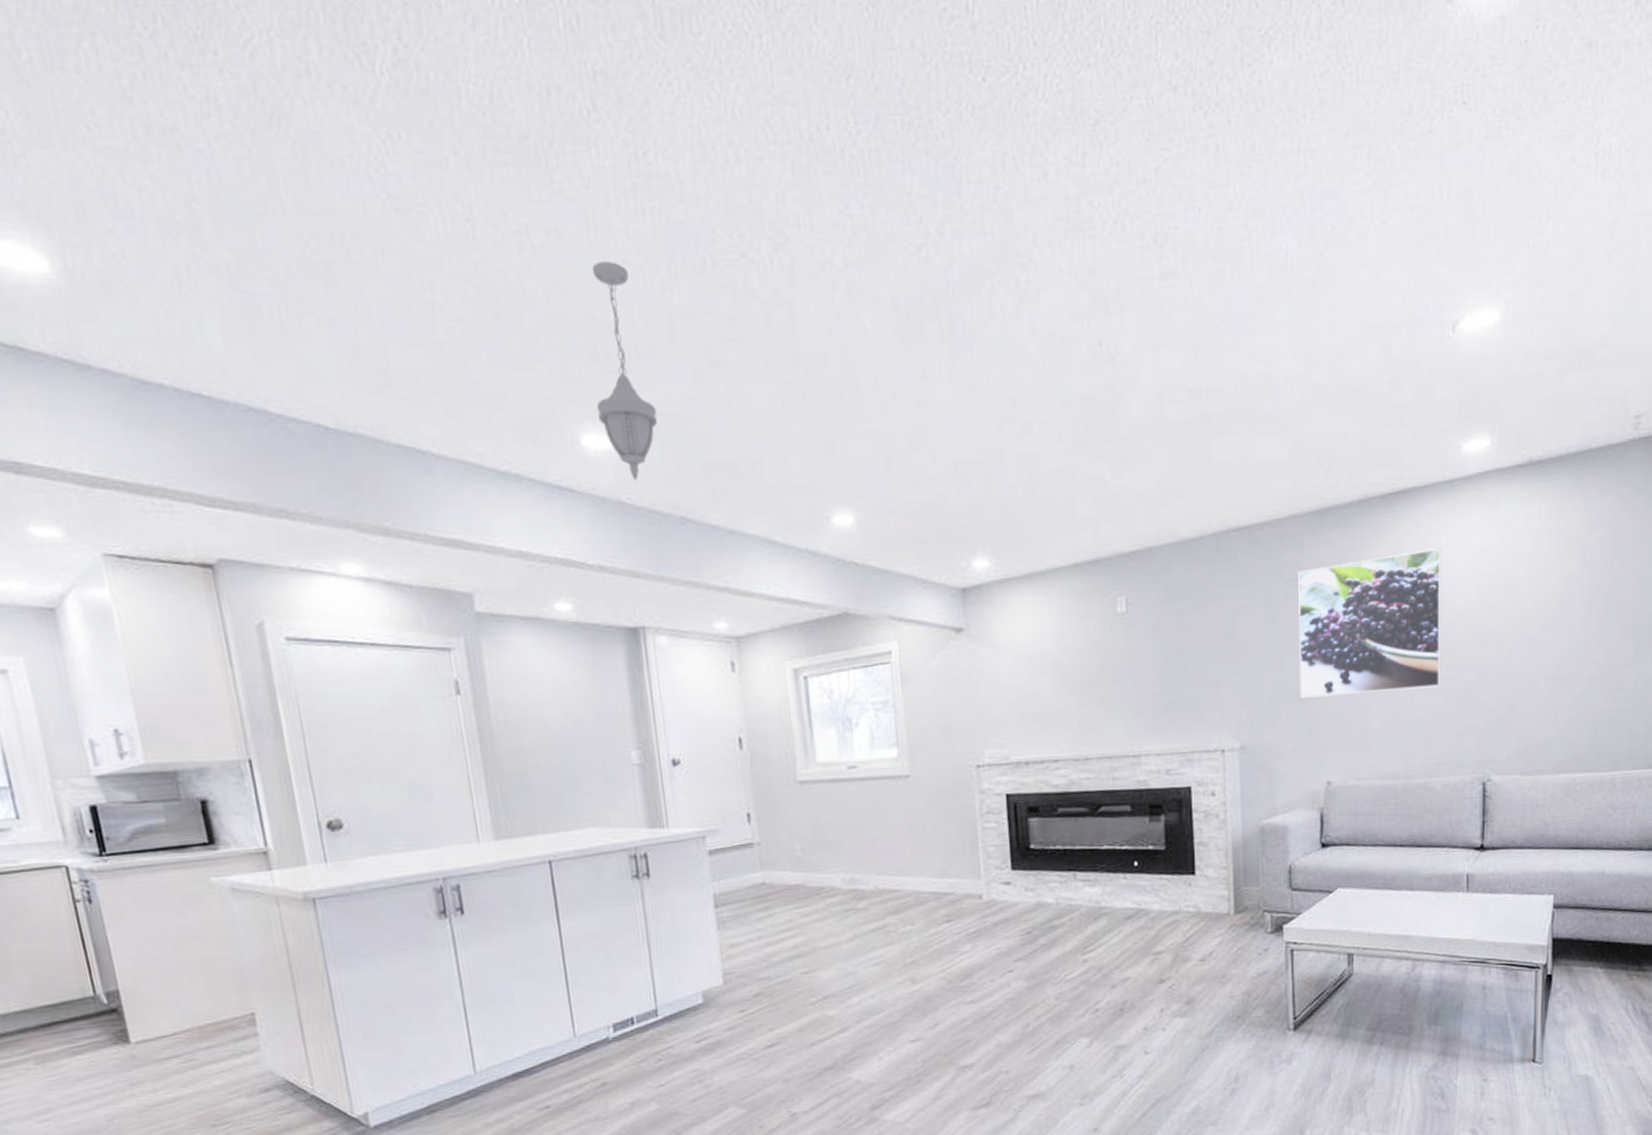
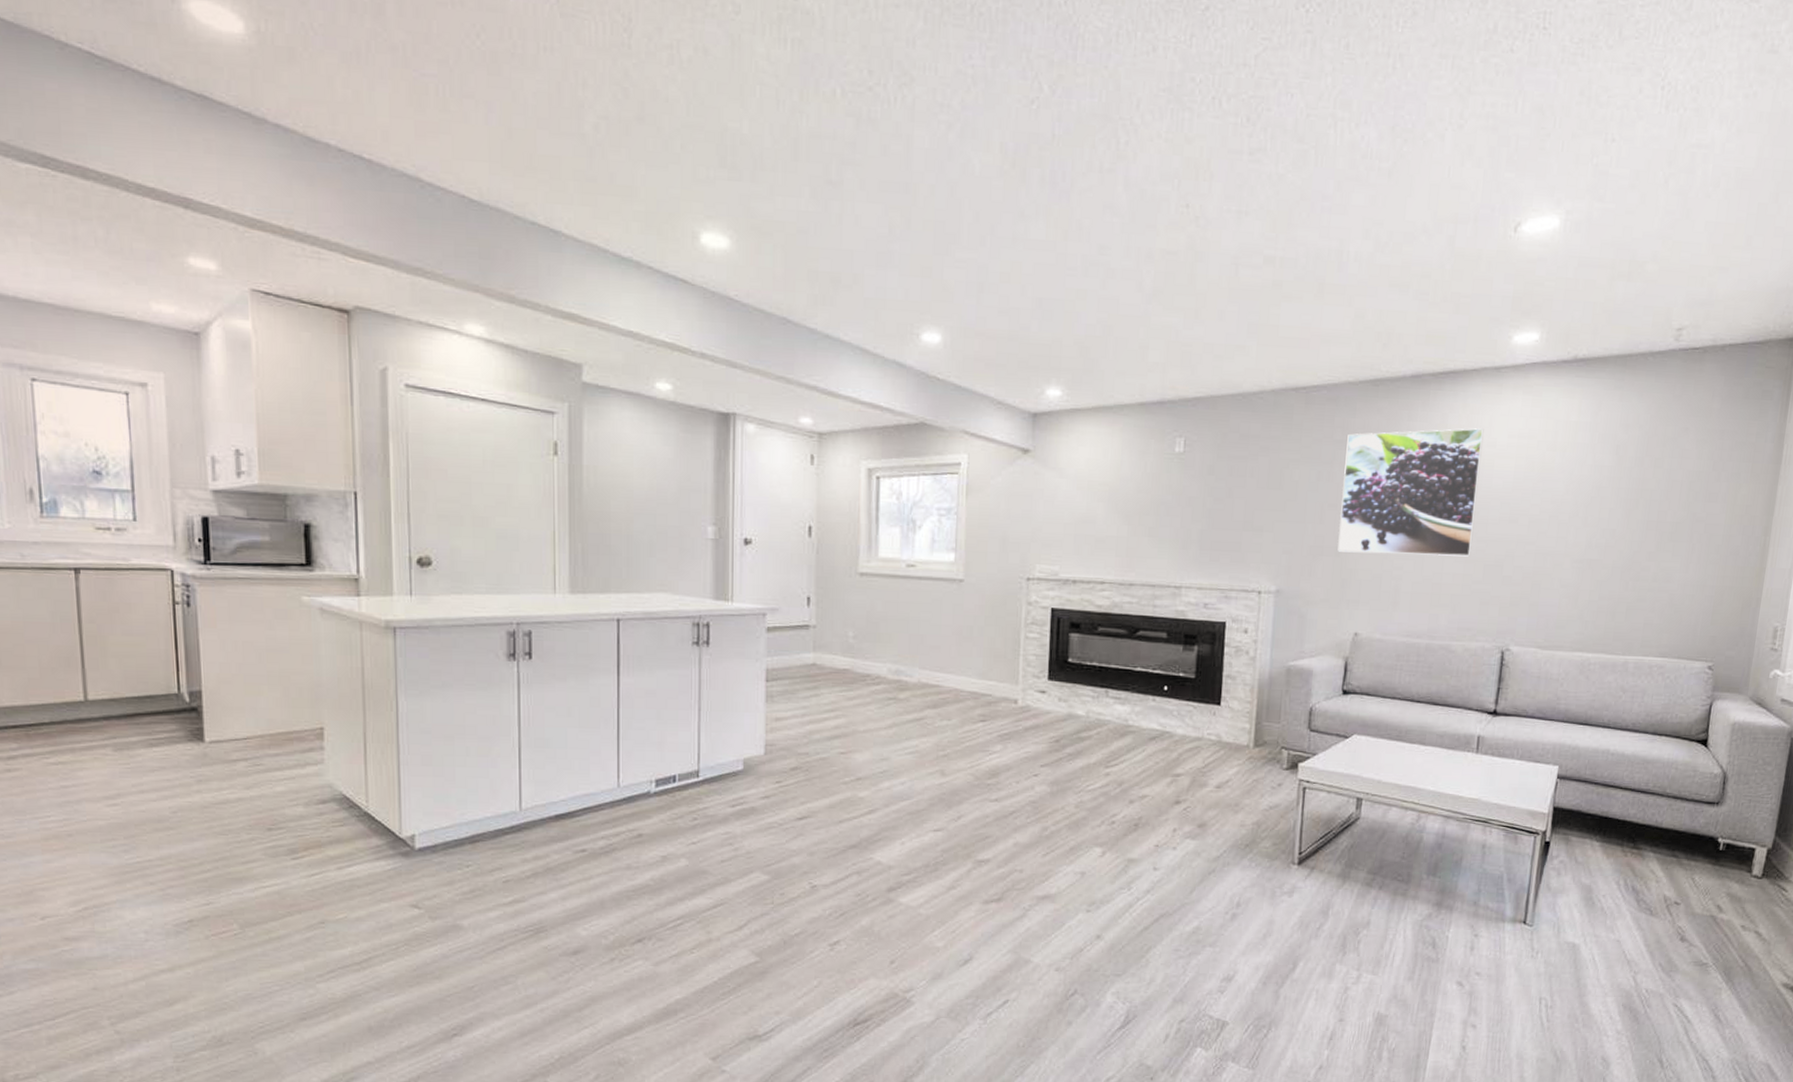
pendant light: present [591,262,657,481] -> none [718,80,774,281]

